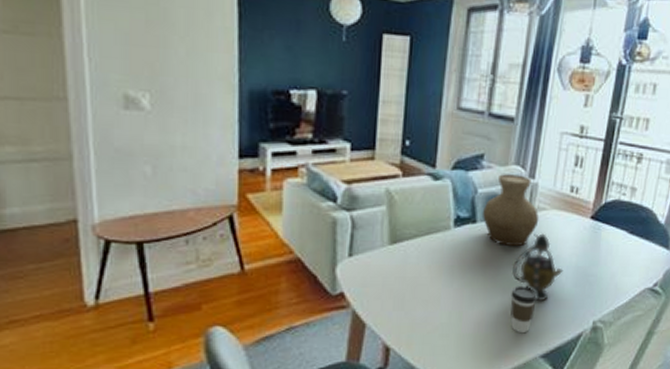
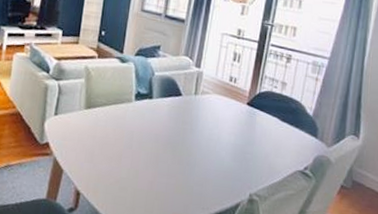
vase: present [483,174,539,247] -> none [158,62,204,122]
coffee cup: present [510,285,537,334] -> none [178,154,201,196]
teapot: present [511,233,563,300] -> none [179,112,224,170]

